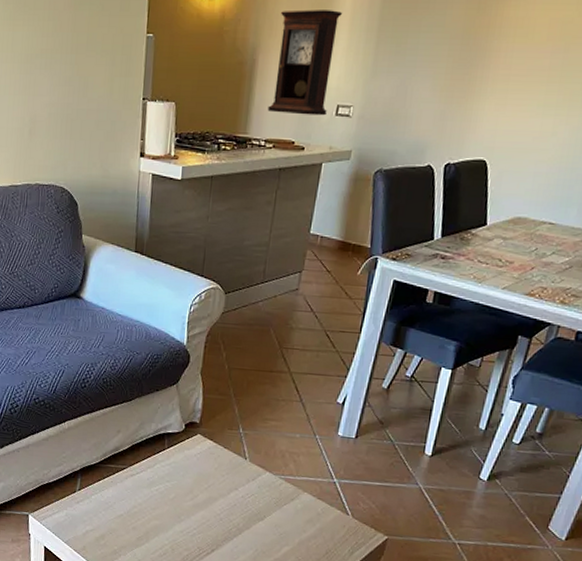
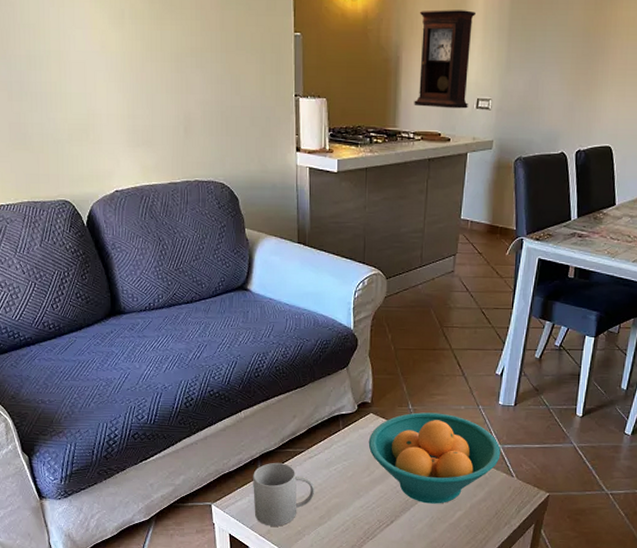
mug: none [71,477,134,544] -> present [253,462,314,526]
fruit bowl: none [193,437,337,537] -> present [368,412,501,504]

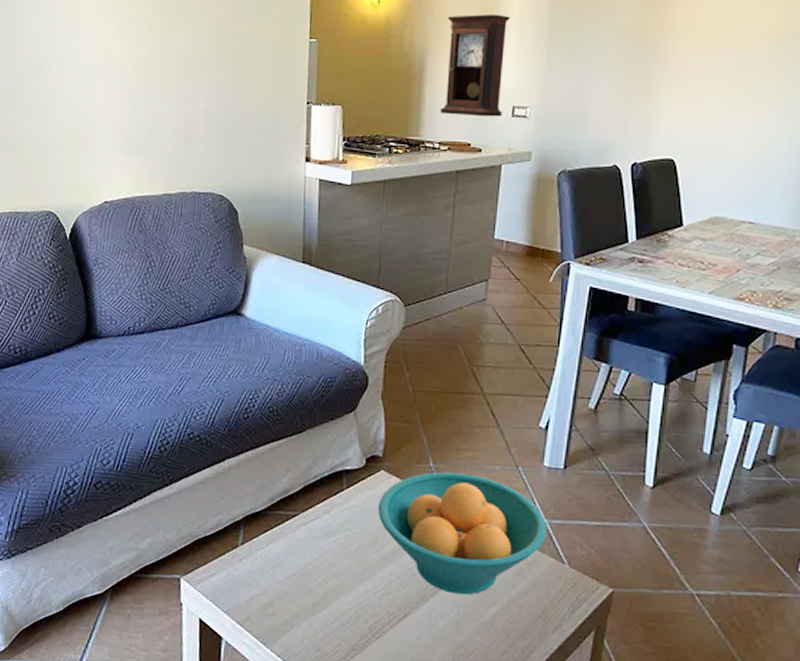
mug: present [253,462,314,526] -> none [232,527,308,613]

